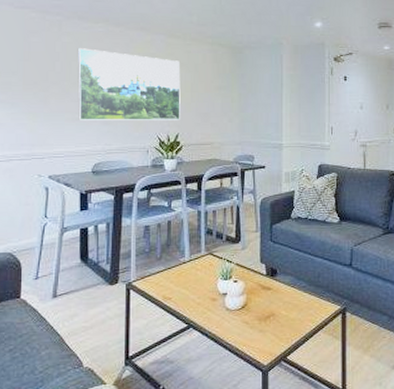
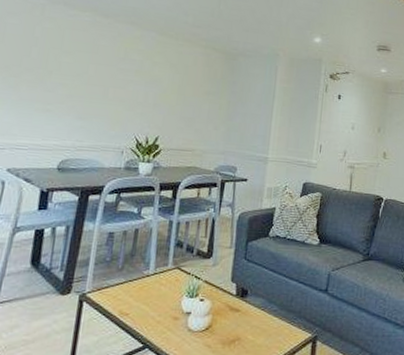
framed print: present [77,48,181,120] -> none [49,35,169,123]

